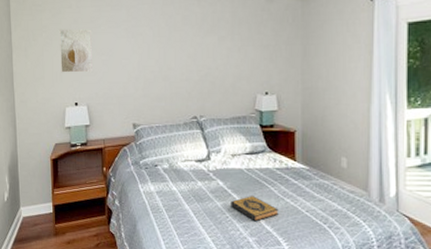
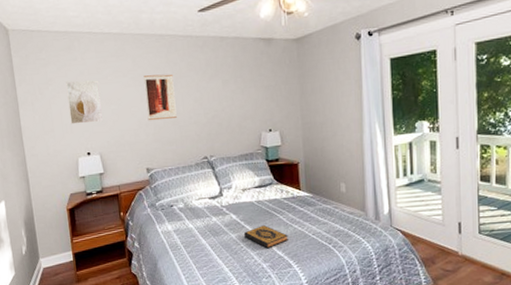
wall art: none [137,27,168,75] -> present [143,74,177,121]

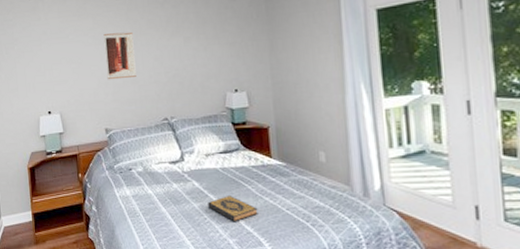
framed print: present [66,80,104,125] -> none [30,39,65,83]

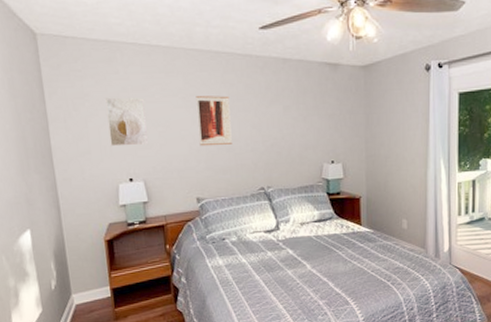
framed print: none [30,39,65,83] -> present [105,97,149,147]
hardback book: present [208,196,258,222] -> none [301,261,347,285]

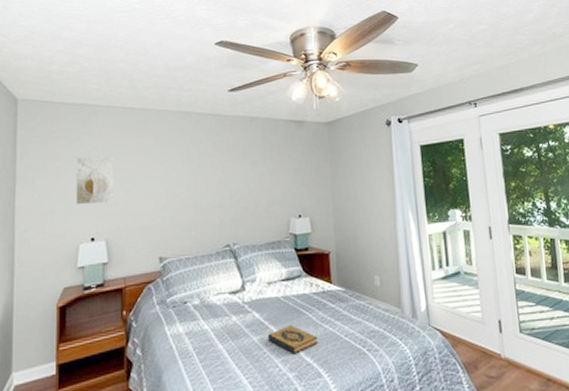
wall art: present [196,95,232,147] -> none [165,153,199,203]
hardback book: none [301,261,347,285] -> present [268,325,318,354]

